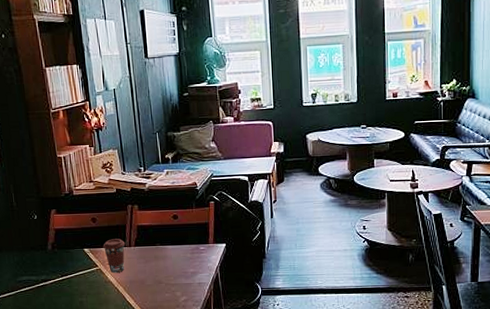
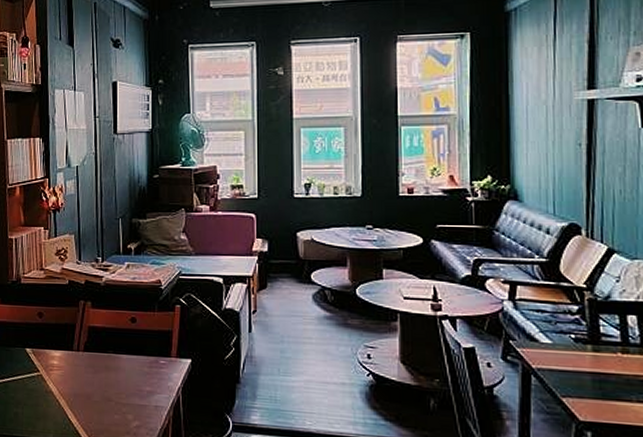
coffee cup: present [103,239,126,274] -> none [47,339,73,383]

